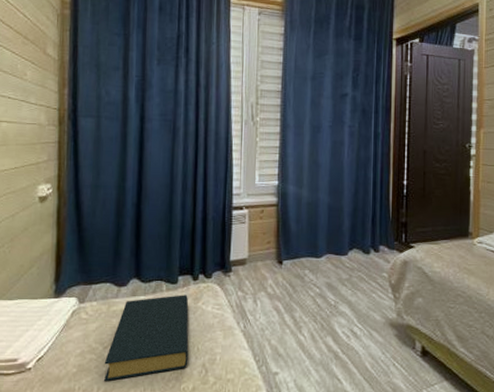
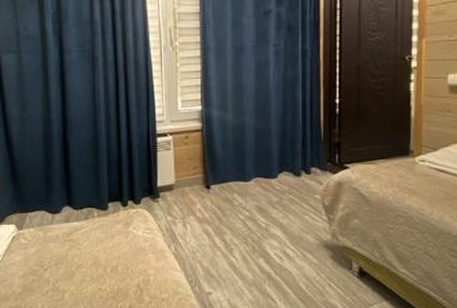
hardback book: present [103,295,189,382] -> none [45,220,123,301]

